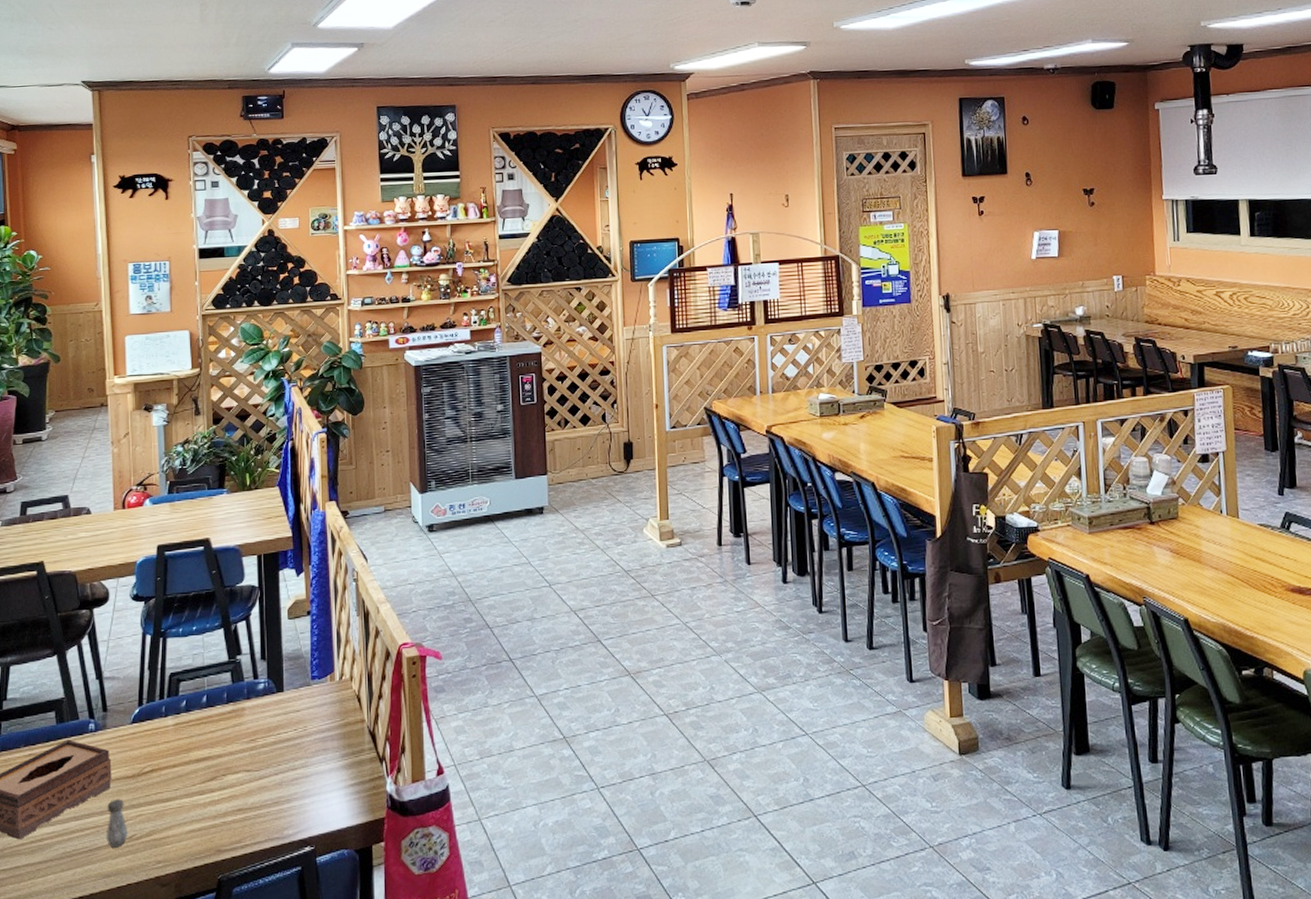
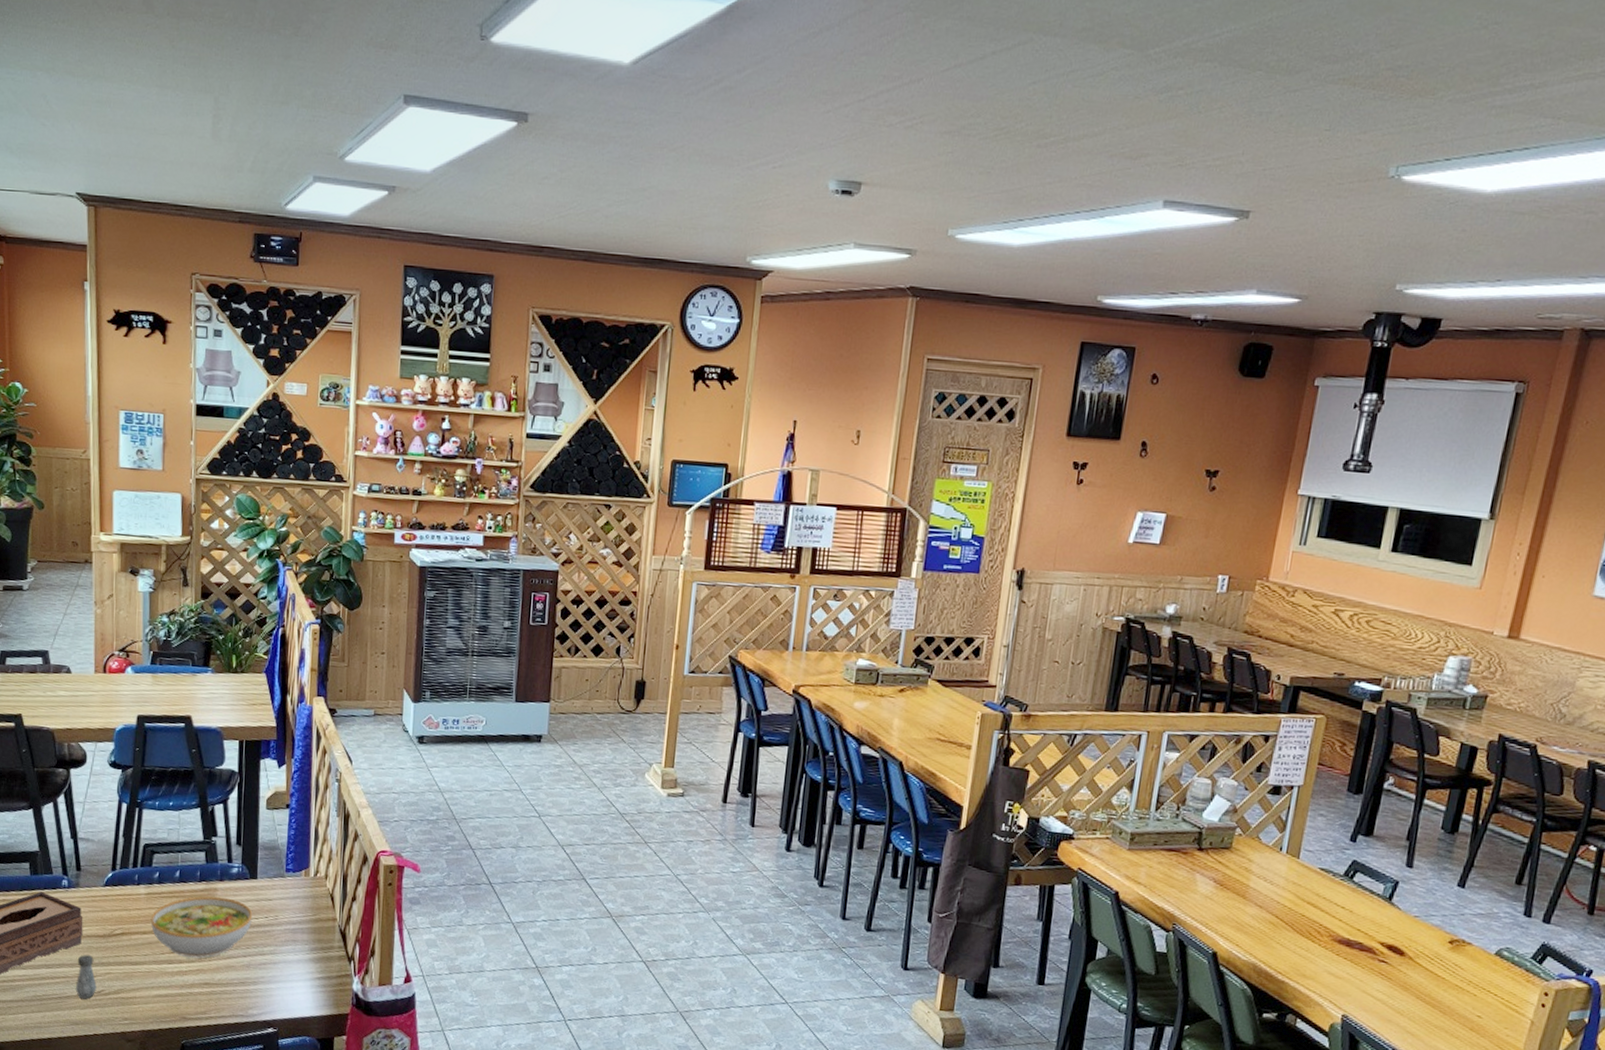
bowl: none [180,715,282,784] -> present [150,896,253,958]

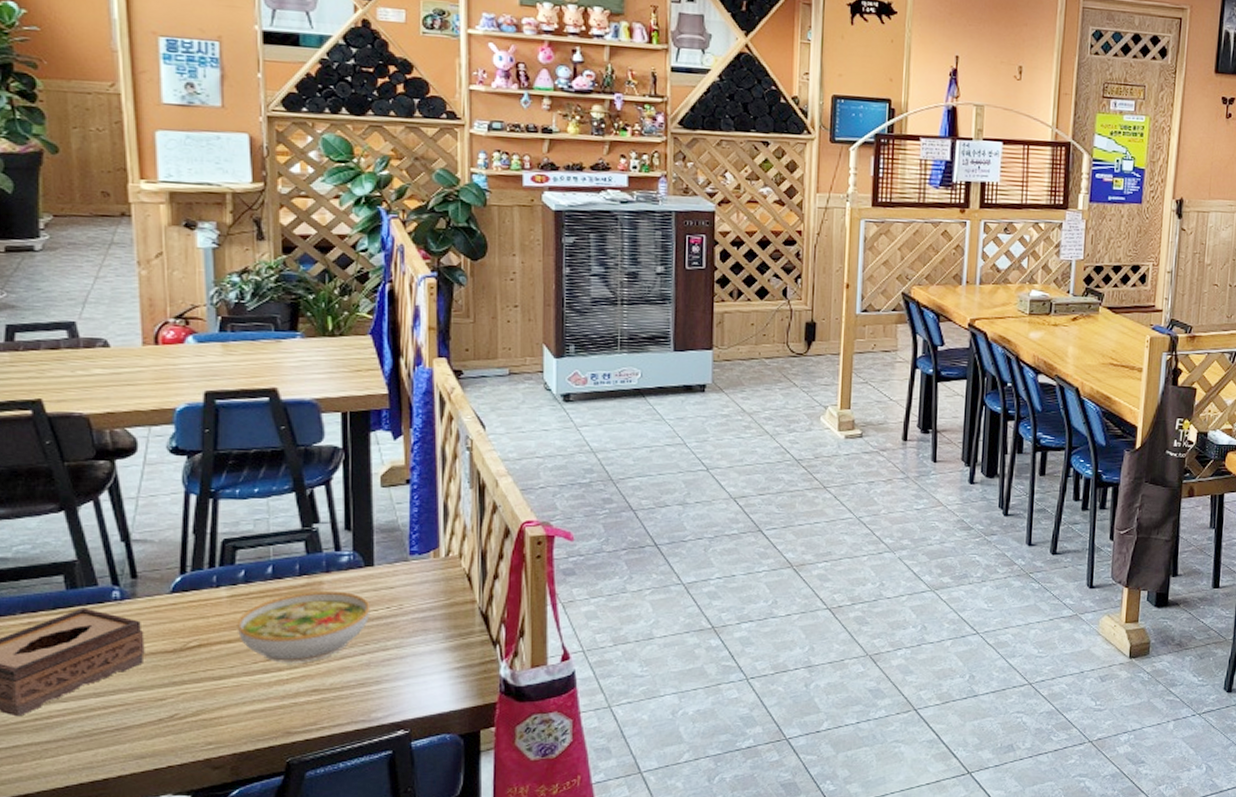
salt shaker: present [75,954,97,999] -> none [138,674,168,727]

